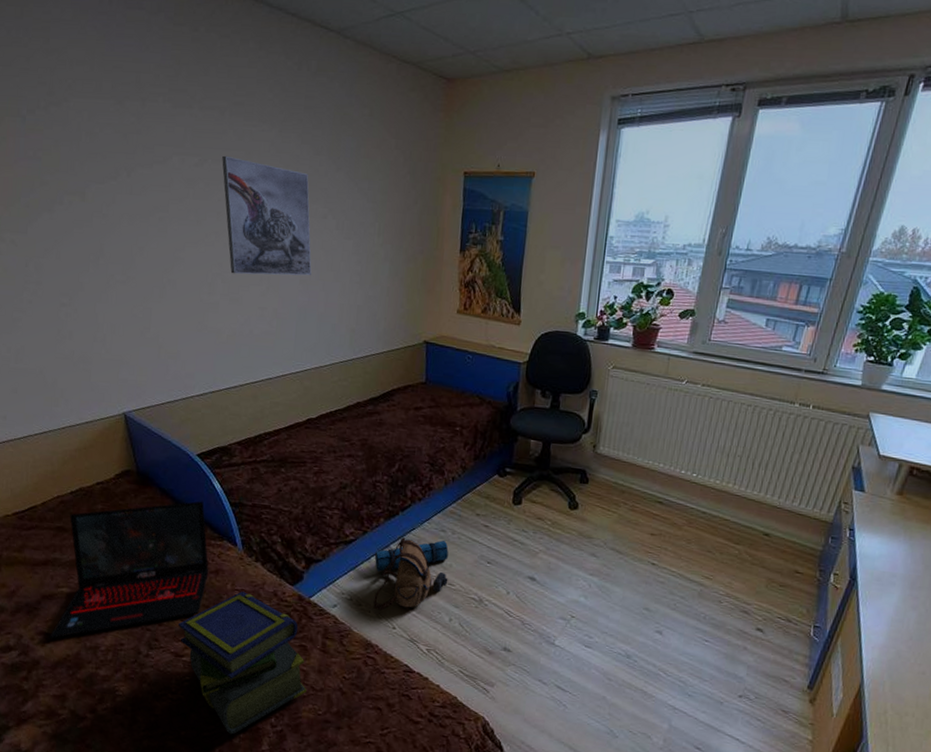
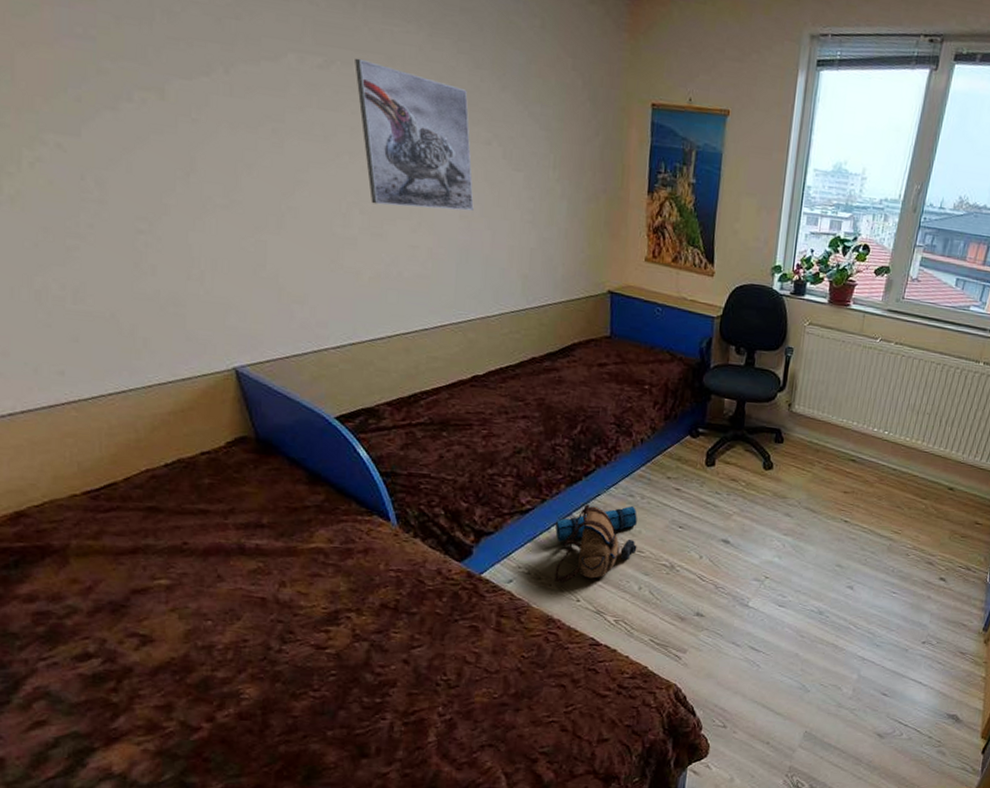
laptop: present [49,501,209,639] -> none [144,471,356,641]
stack of books: present [177,591,307,735] -> none [318,571,479,729]

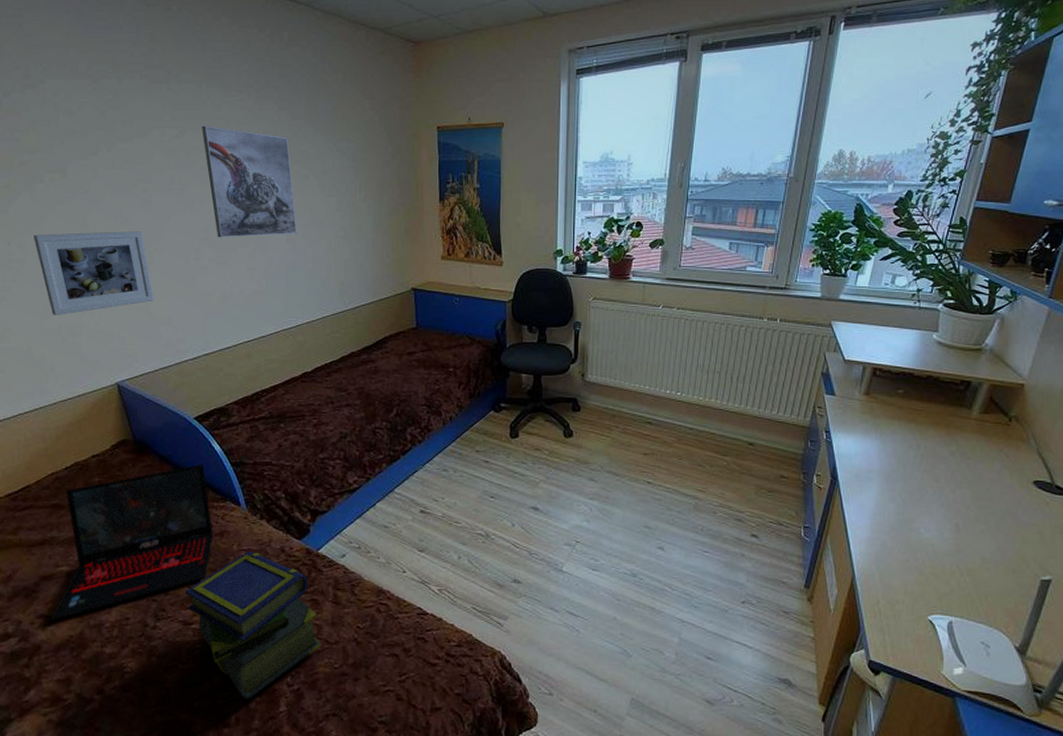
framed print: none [119,169,287,278] -> present [34,231,155,316]
laptop: none [144,471,356,641] -> present [50,464,214,622]
stack of books: none [318,571,479,729] -> present [184,551,321,699]
backpack: present [554,504,637,583] -> none [379,480,454,556]

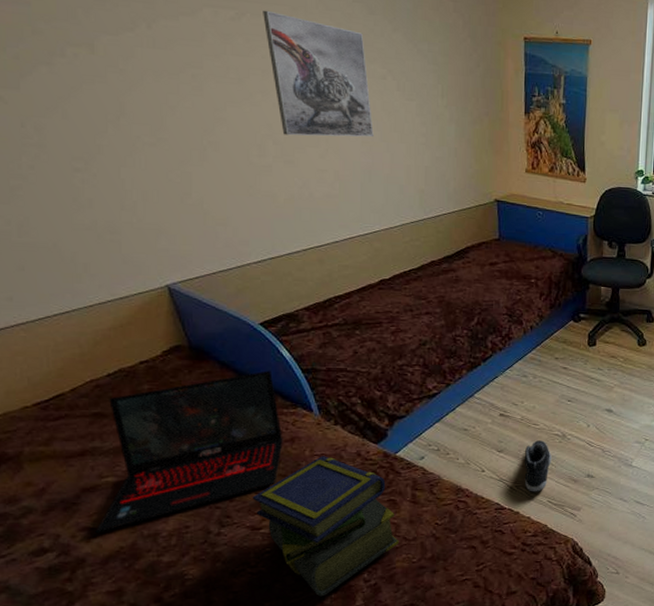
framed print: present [34,231,155,316] -> none [55,116,211,210]
sneaker: none [446,540,475,597] -> present [524,440,552,492]

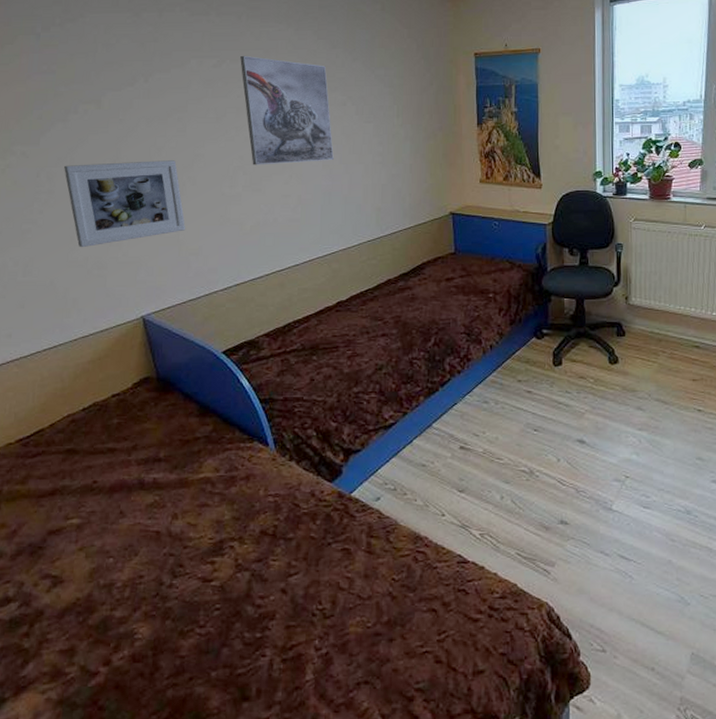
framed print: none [55,116,211,210] -> present [64,160,186,248]
laptop: present [95,370,283,534] -> none [56,401,239,582]
stack of books: present [252,456,399,597] -> none [205,496,353,667]
sneaker: present [524,440,552,492] -> none [488,478,519,542]

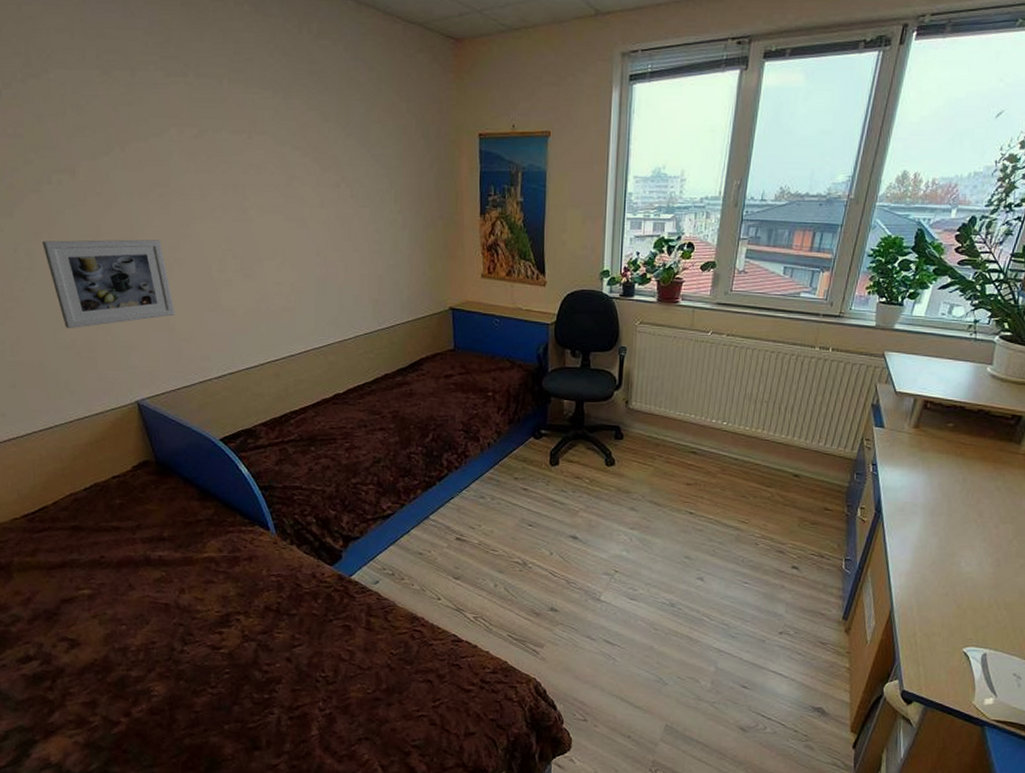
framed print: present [240,55,334,165] -> none [224,125,328,249]

